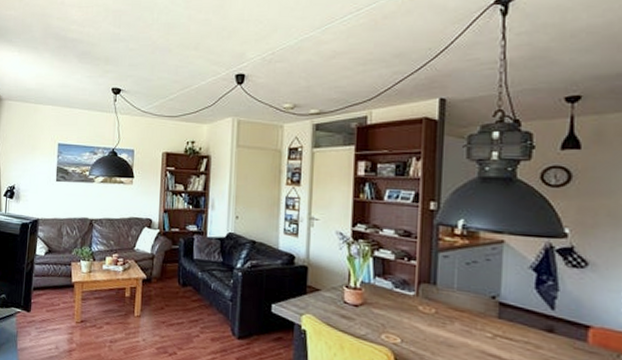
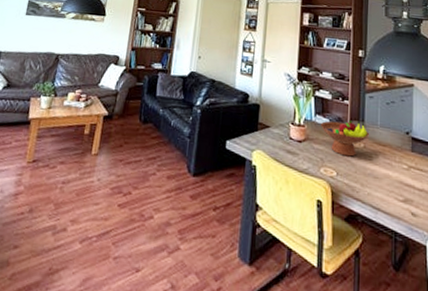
fruit bowl: none [380,283,444,323] -> present [320,120,370,157]

